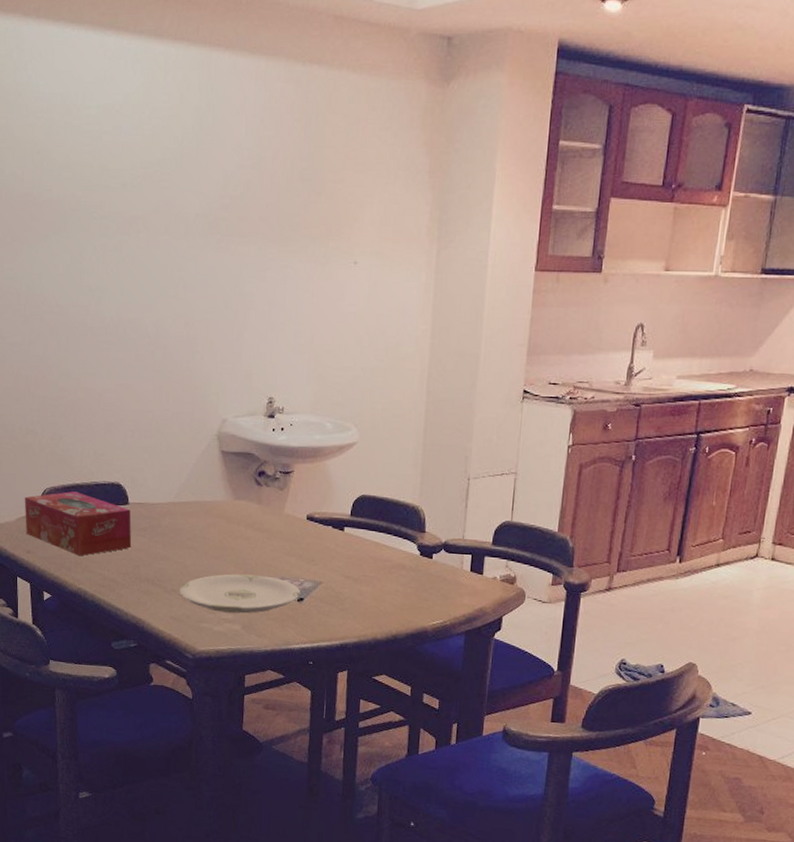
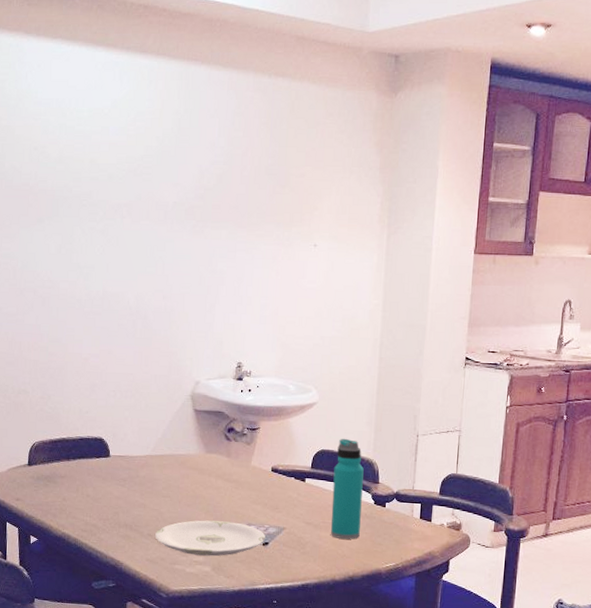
tissue box: present [24,491,132,556] -> none [15,445,112,504]
water bottle: none [372,482,409,595] -> present [331,438,364,539]

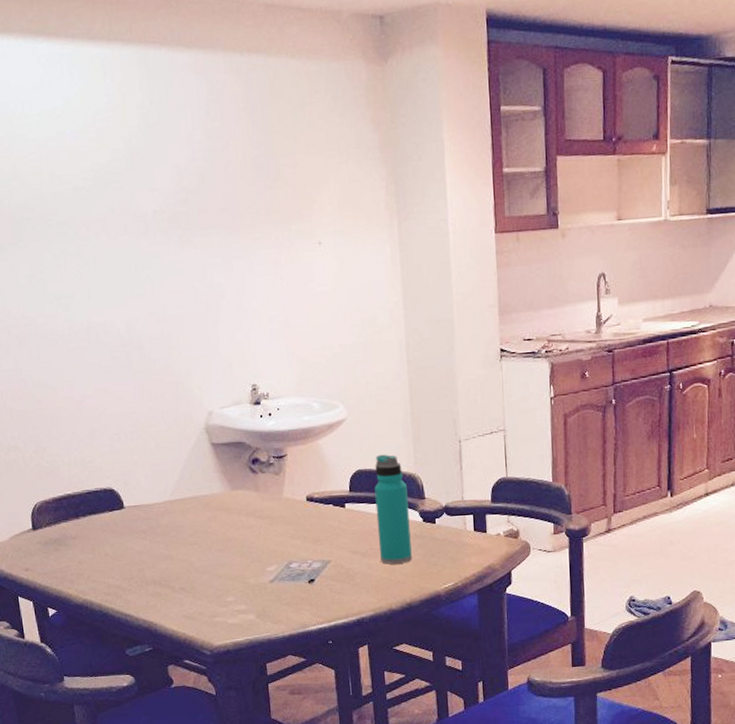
plate: present [154,520,265,557] -> none [187,562,310,604]

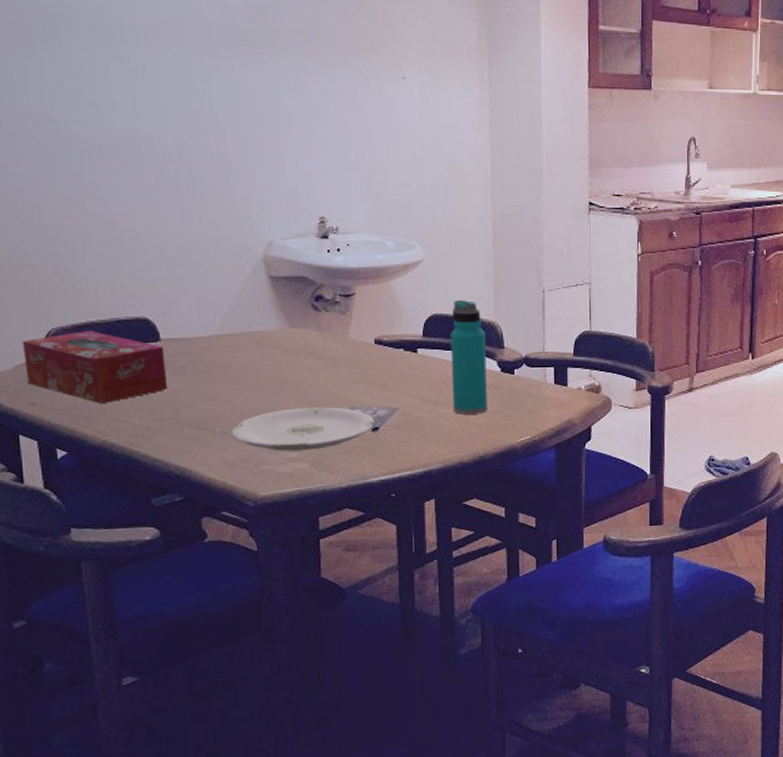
tissue box: none [15,502,133,567] -> present [22,331,168,404]
plate: none [187,562,310,604] -> present [231,407,374,451]

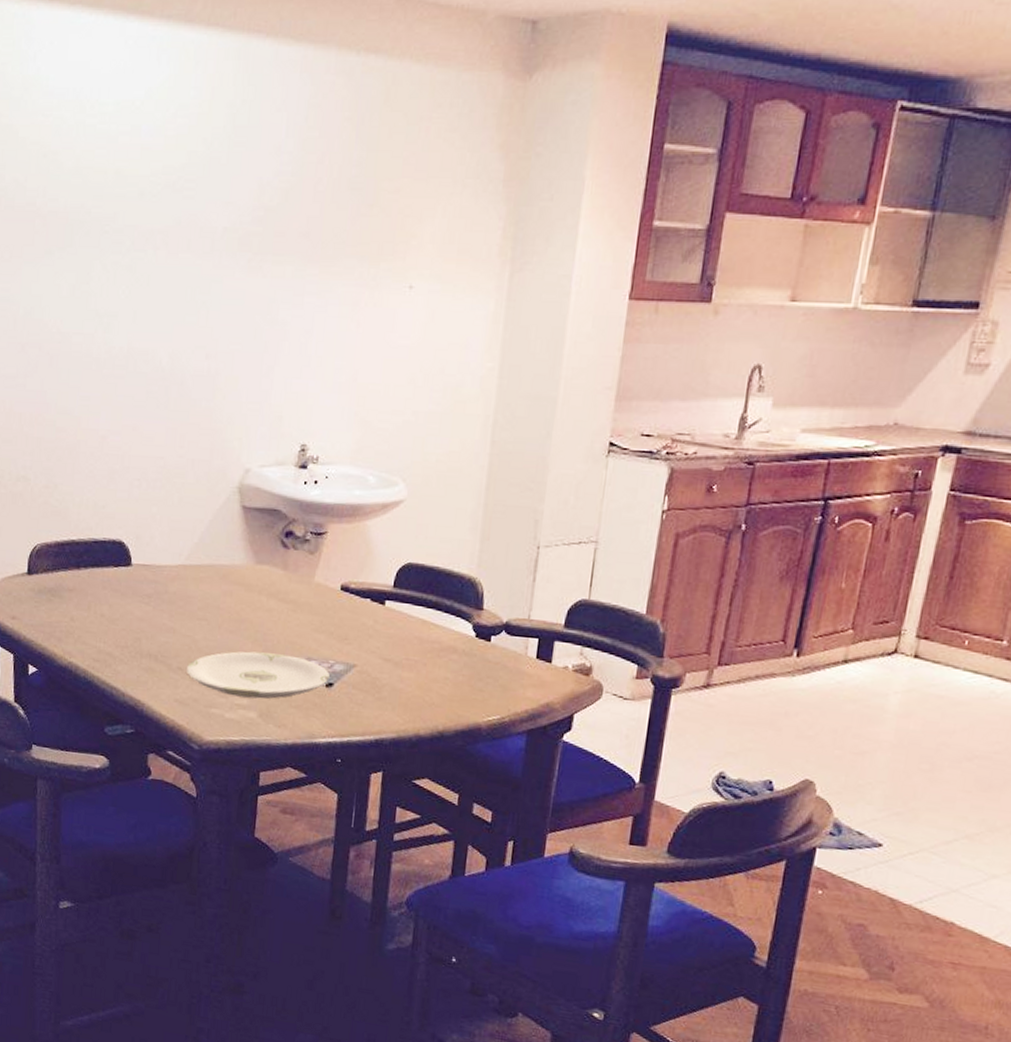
tissue box: present [22,331,168,404] -> none [11,549,134,625]
water bottle: present [450,299,487,415] -> none [416,548,464,683]

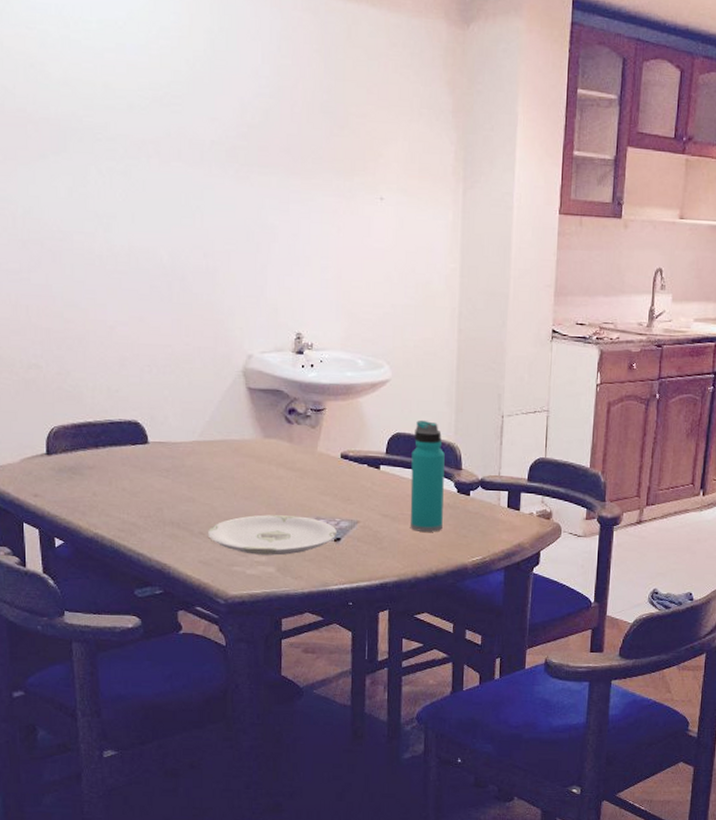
water bottle: none [416,548,464,683] -> present [410,419,445,532]

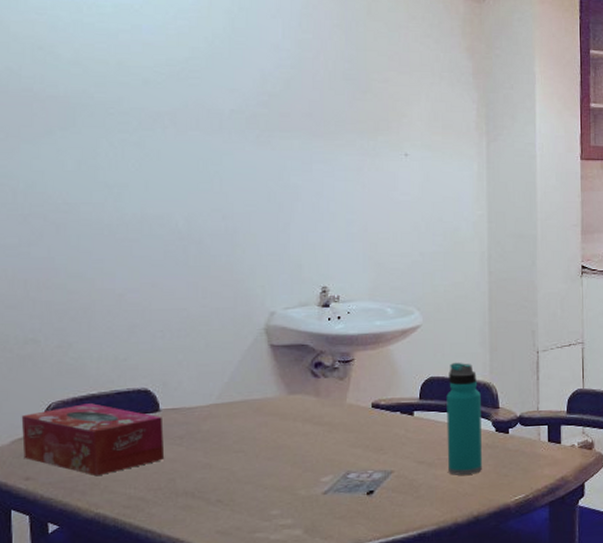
tissue box: none [28,430,153,499] -> present [21,403,165,476]
plate: present [207,514,337,556] -> none [225,472,369,518]

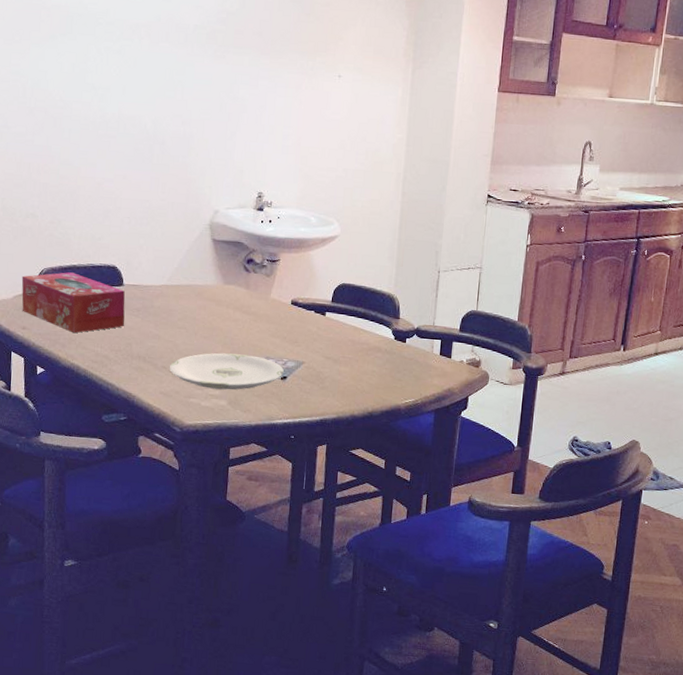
plate: none [225,472,369,518] -> present [169,353,284,390]
water bottle: present [446,362,482,475] -> none [350,272,385,375]

